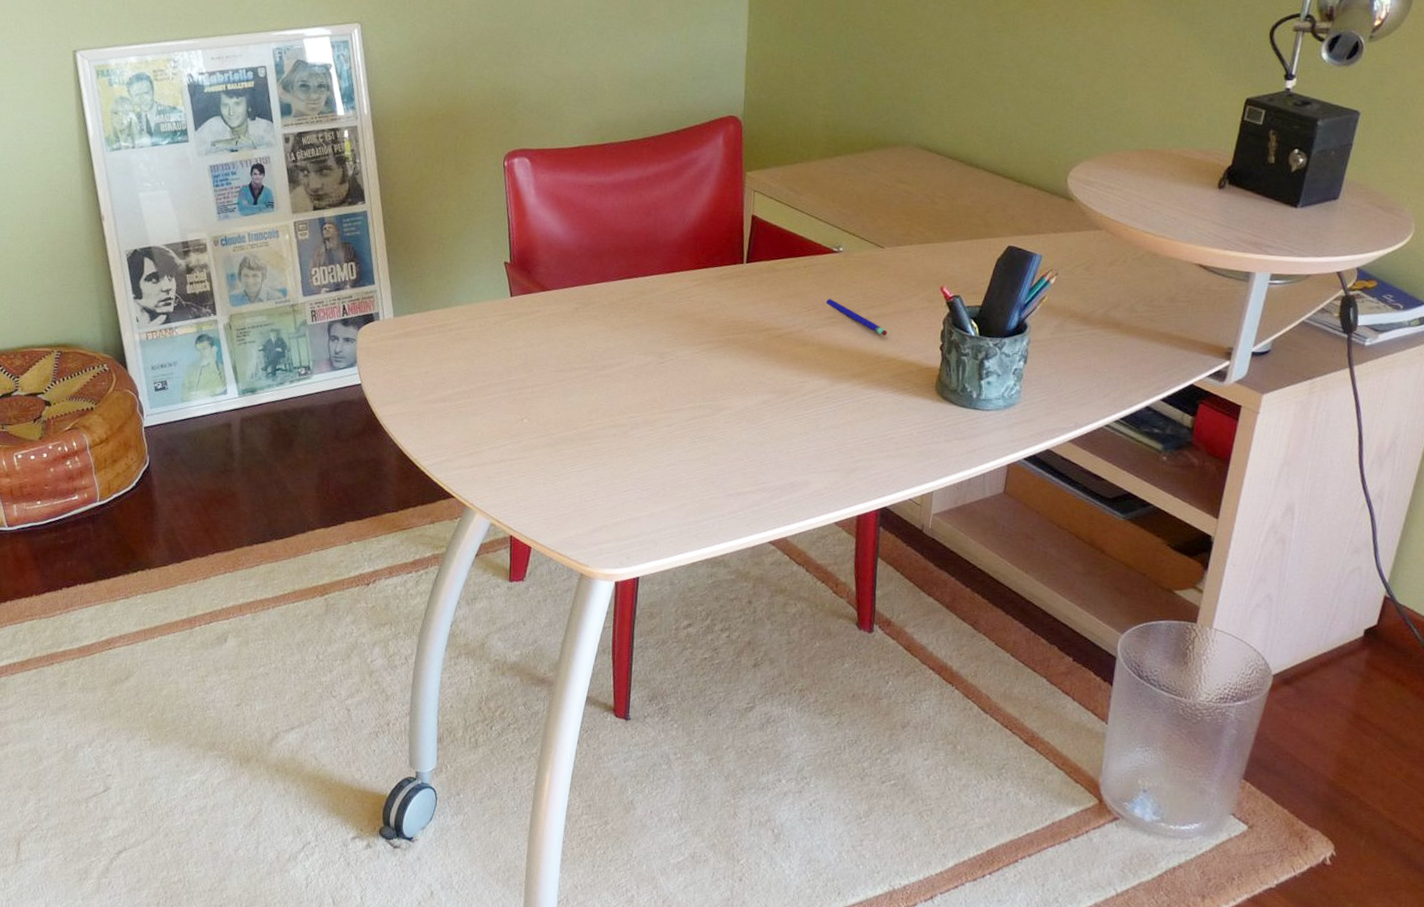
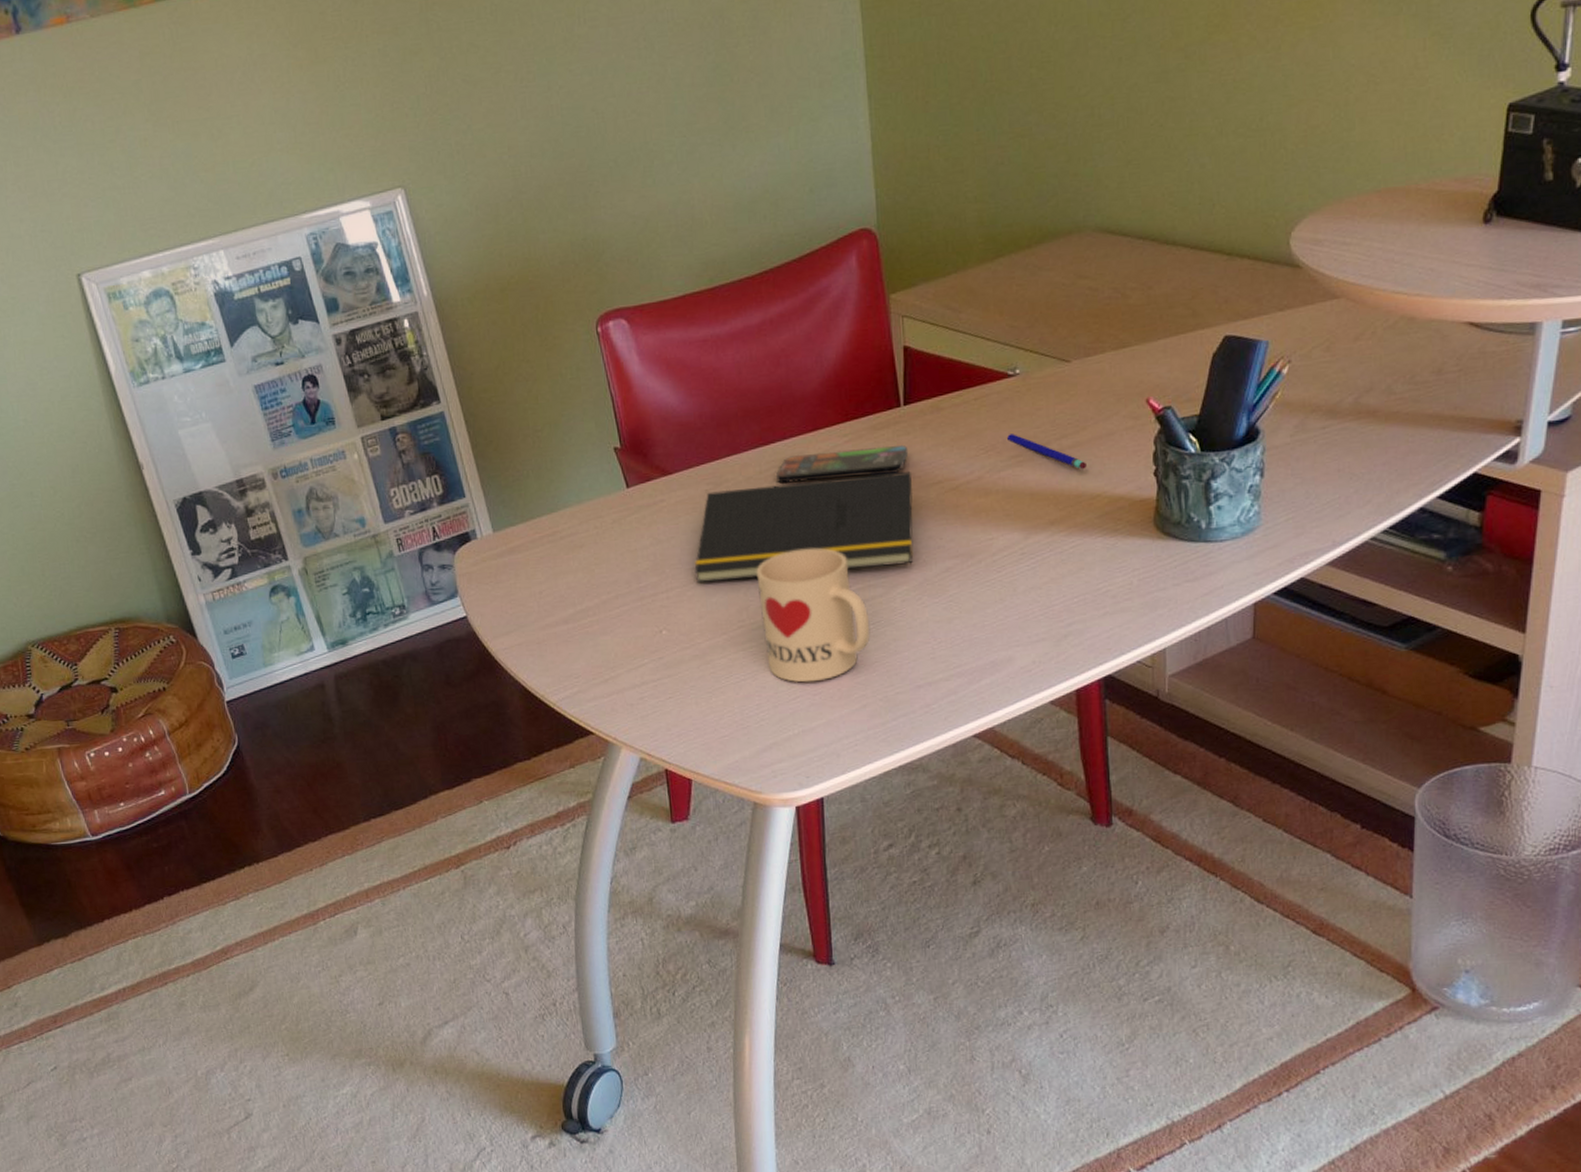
notepad: none [557,310,745,393] -> present [694,471,914,583]
mug: none [608,367,696,479] -> present [756,548,870,683]
smartphone: none [635,290,746,318] -> present [776,444,909,484]

